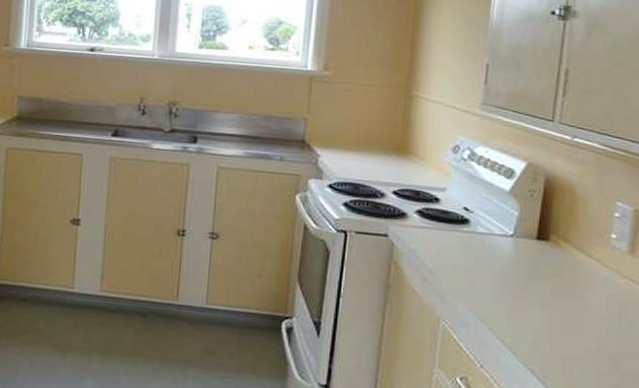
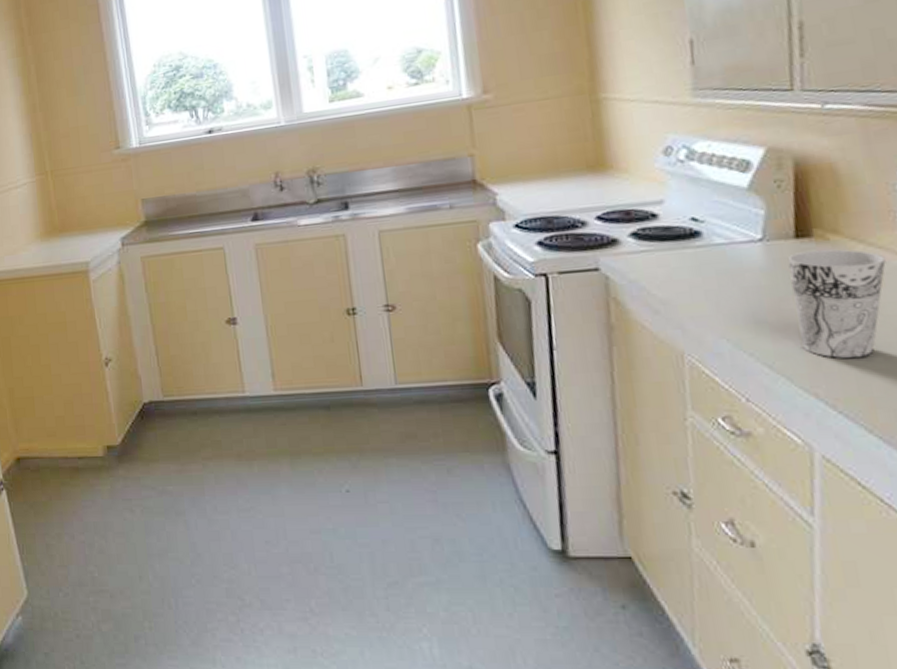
cup: none [529,251,597,346] -> present [787,249,886,359]

